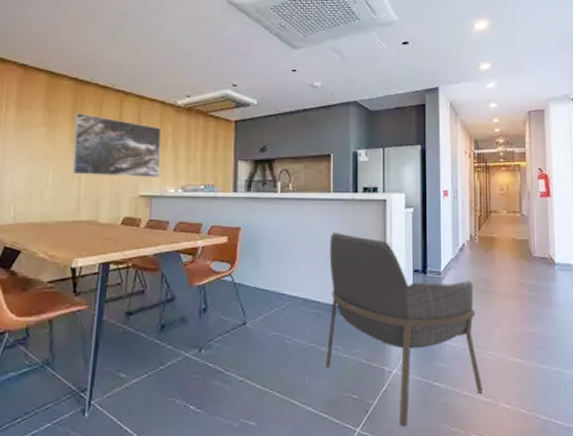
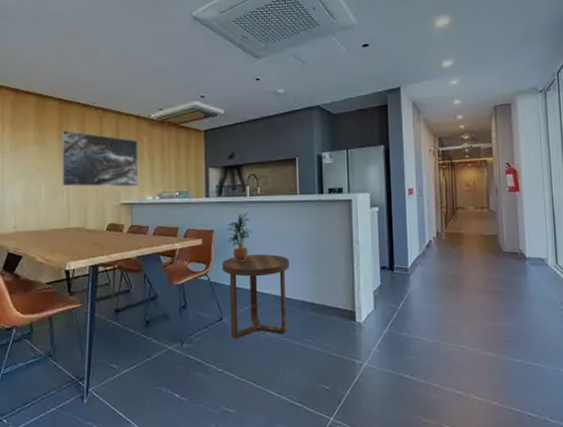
side table: none [248,255,320,345] -> present [222,254,289,339]
potted plant: none [255,209,282,263] -> present [227,212,252,263]
armchair: present [326,231,484,427] -> none [298,232,455,416]

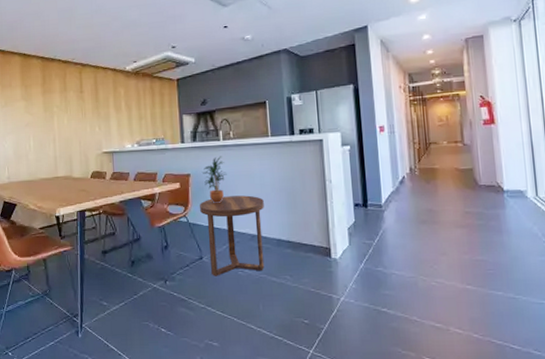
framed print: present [61,130,139,187] -> none [45,86,118,139]

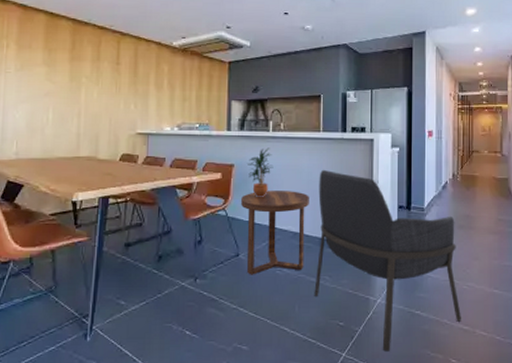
armchair: none [271,172,433,349] -> present [314,169,462,352]

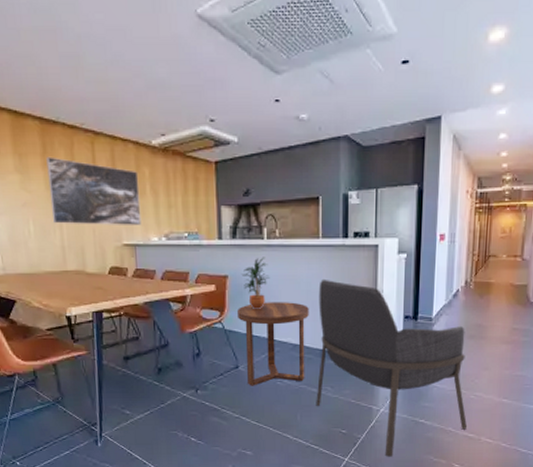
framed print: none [71,52,158,116] -> present [46,156,142,225]

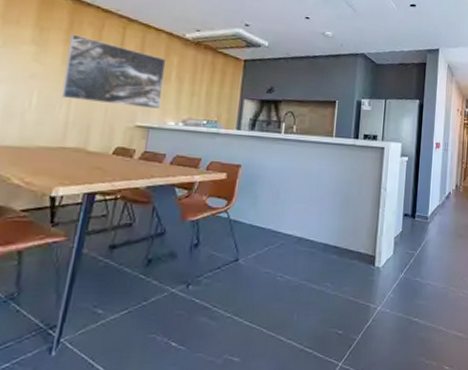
side table: present [238,302,309,386] -> none [245,193,317,281]
potted plant: present [242,257,270,310] -> none [255,149,283,201]
armchair: present [316,279,468,457] -> none [314,174,457,360]

